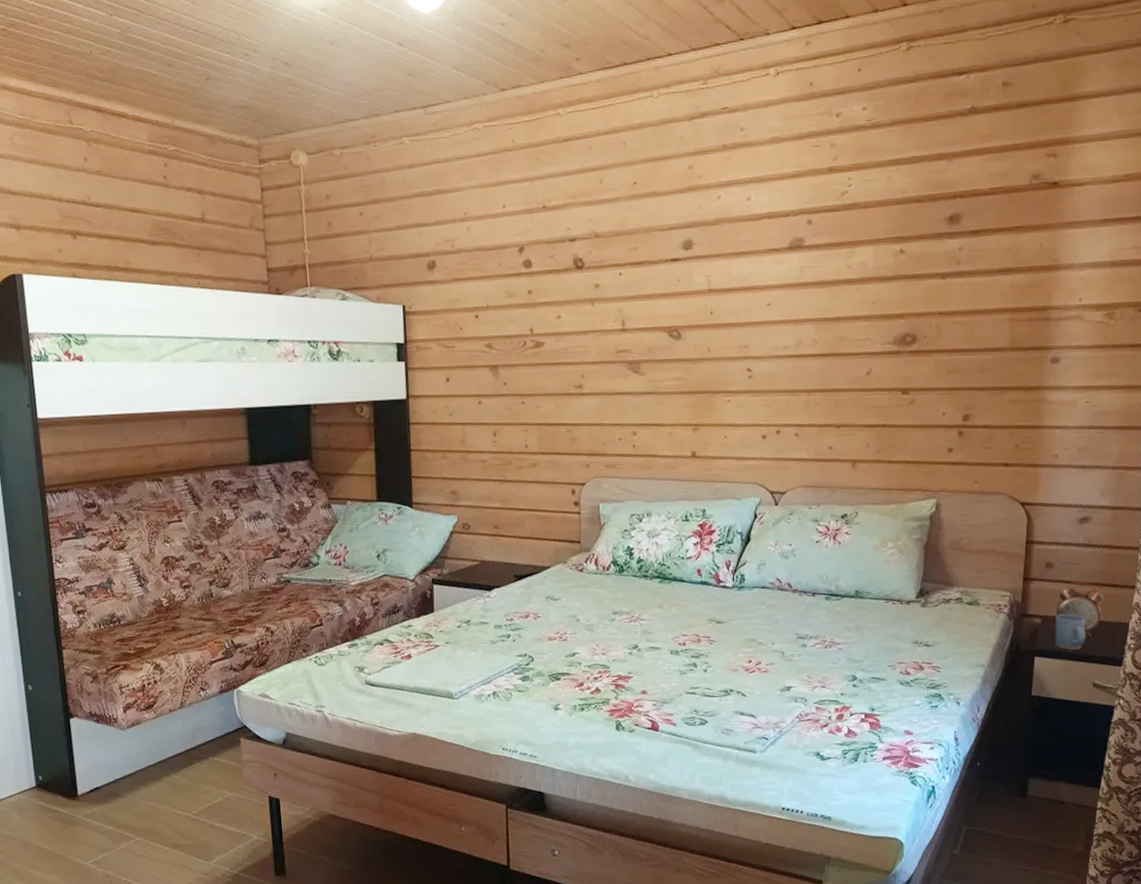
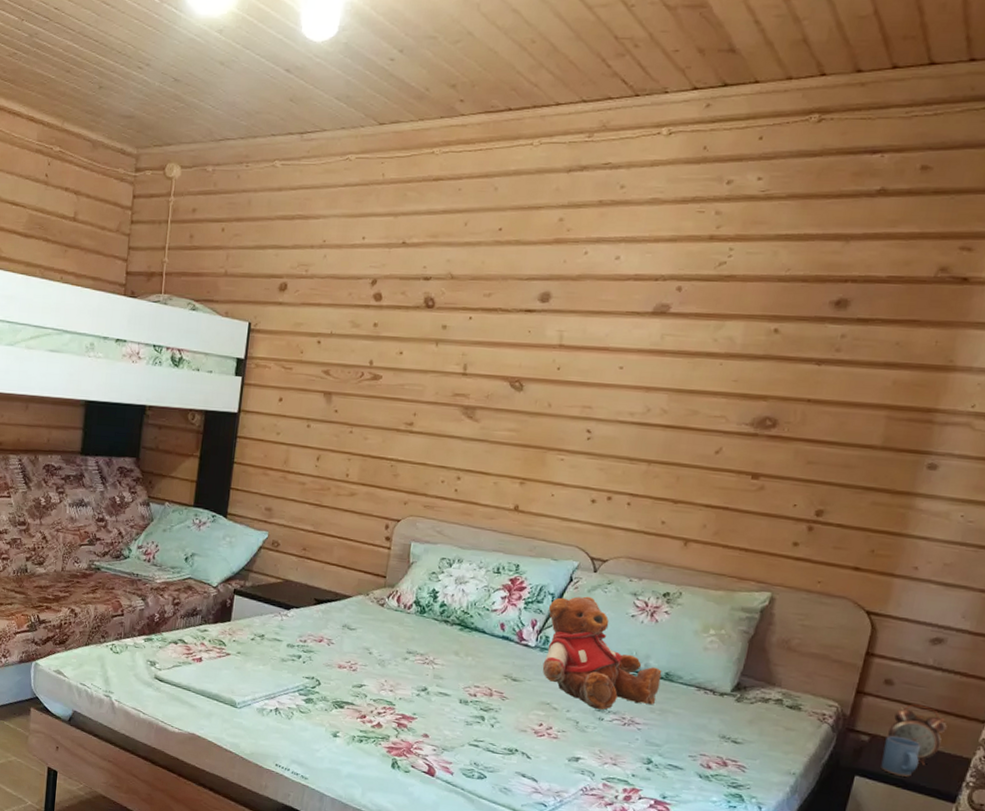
teddy bear: none [740,529,852,637] -> present [542,596,662,710]

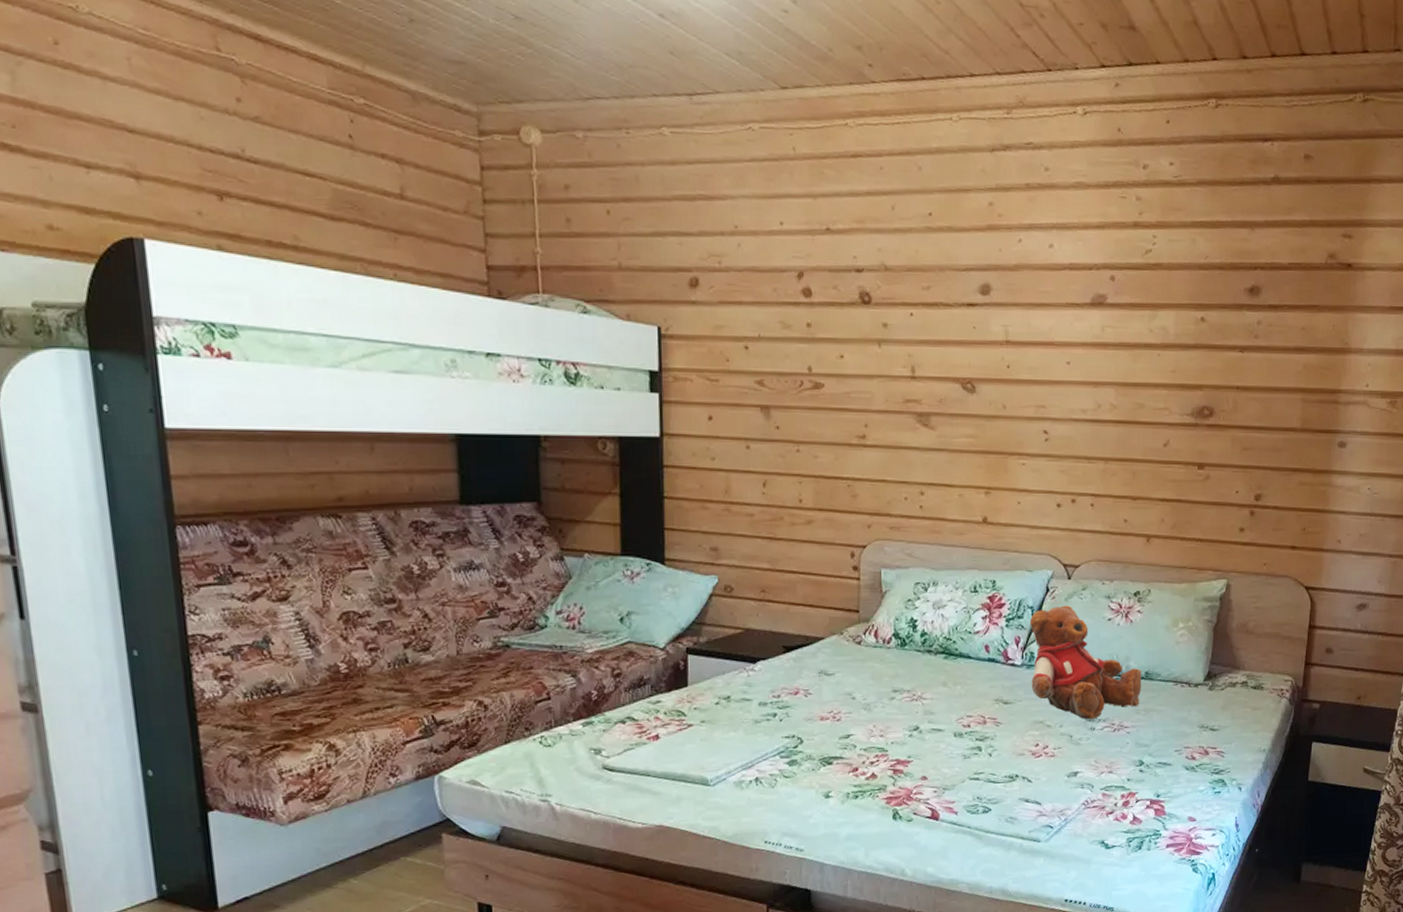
mug: present [880,735,922,777] -> none [1331,699,1360,736]
alarm clock: present [888,704,947,766] -> none [1334,667,1377,723]

